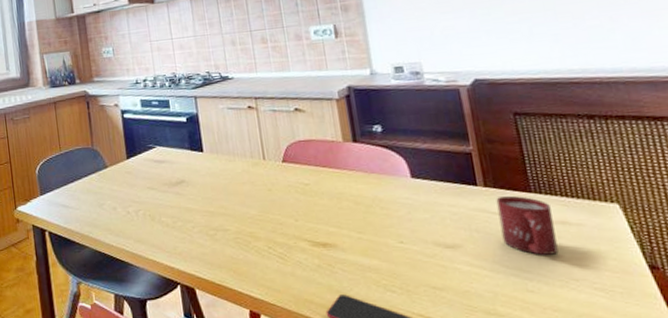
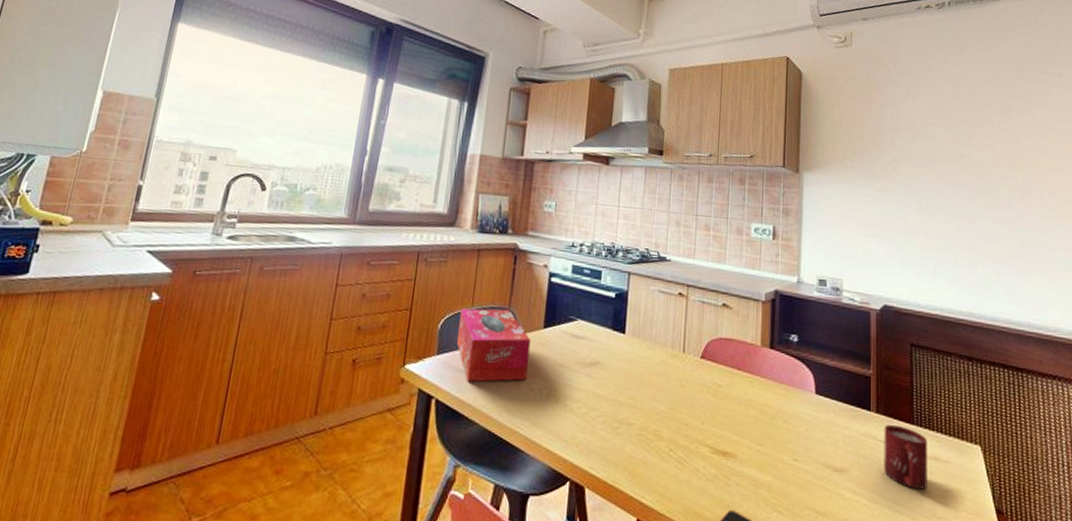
tissue box: none [52,148,122,214] -> present [457,308,531,382]

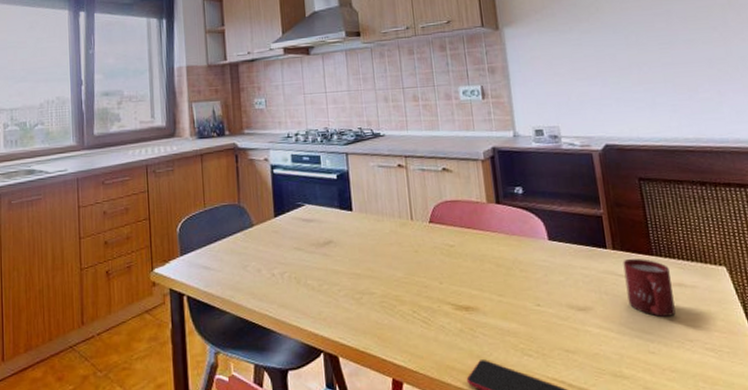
tissue box: present [457,308,531,382] -> none [195,205,267,276]

